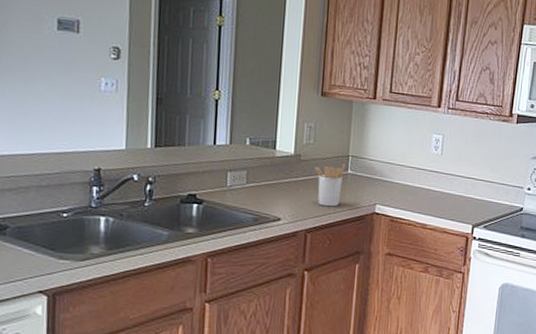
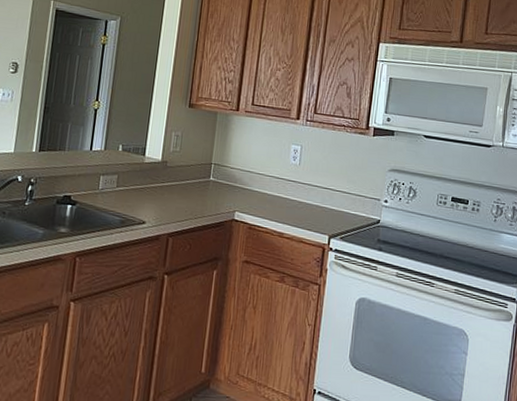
utensil holder: present [315,163,346,207] -> none [179,170,209,213]

